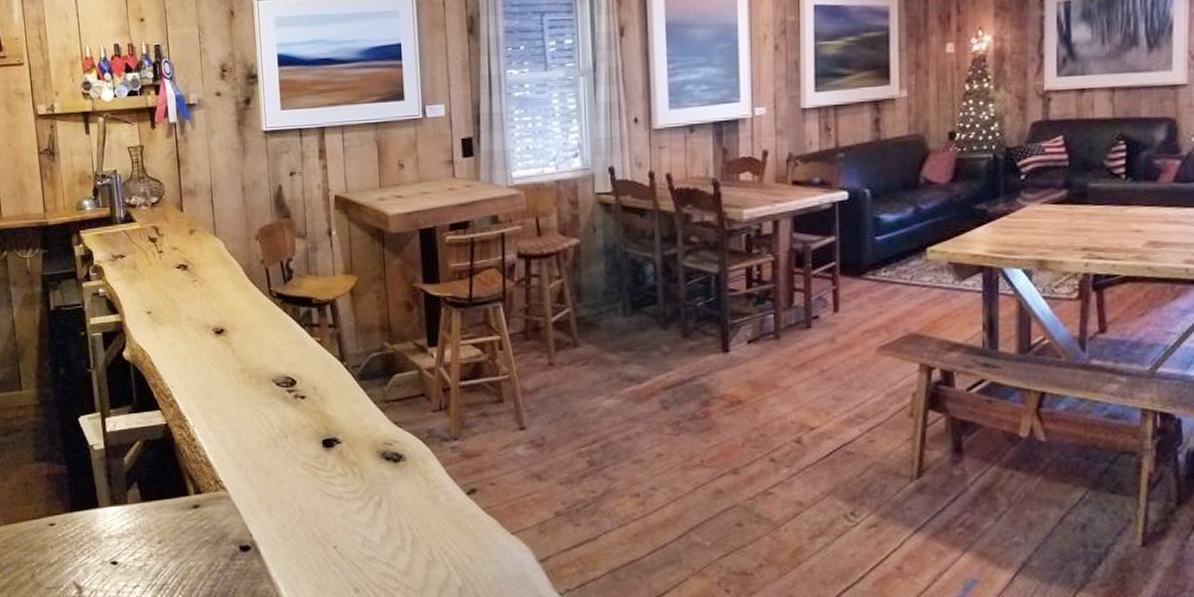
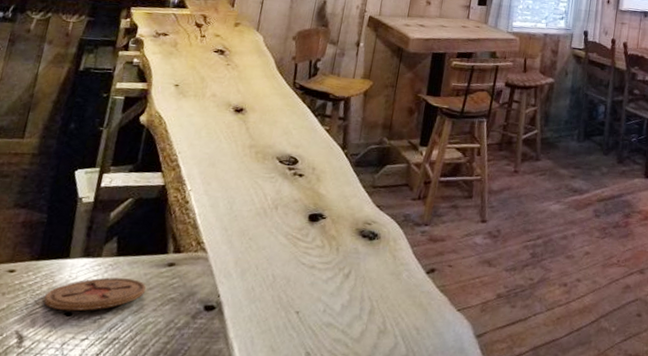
coaster: none [87,524,179,560] -> present [43,277,147,312]

